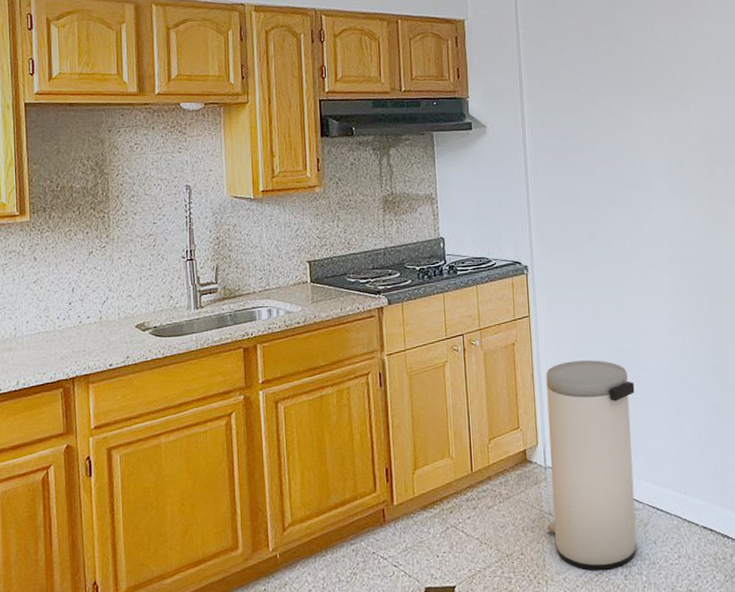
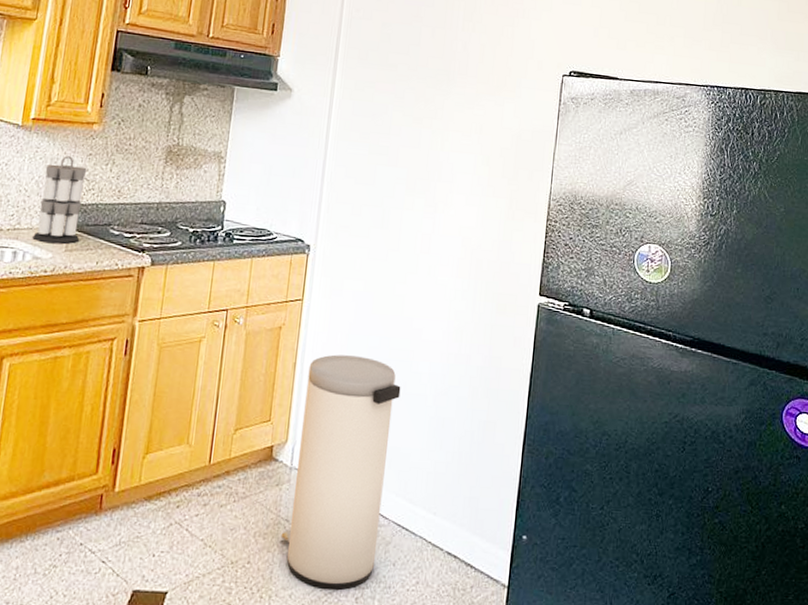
spice rack: none [281,219,322,299] -> present [32,156,87,244]

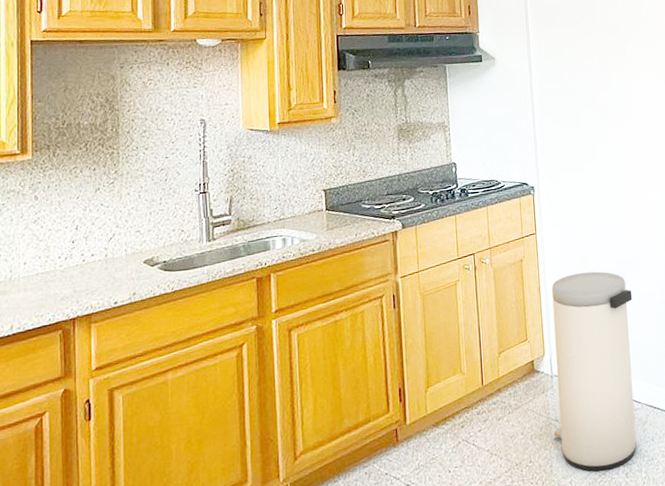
spice rack: present [32,156,87,244] -> none [297,149,337,227]

